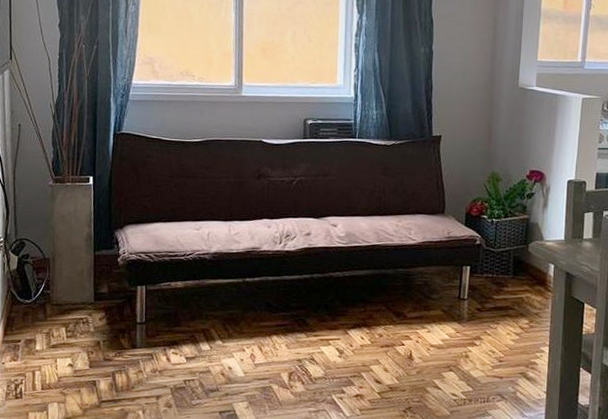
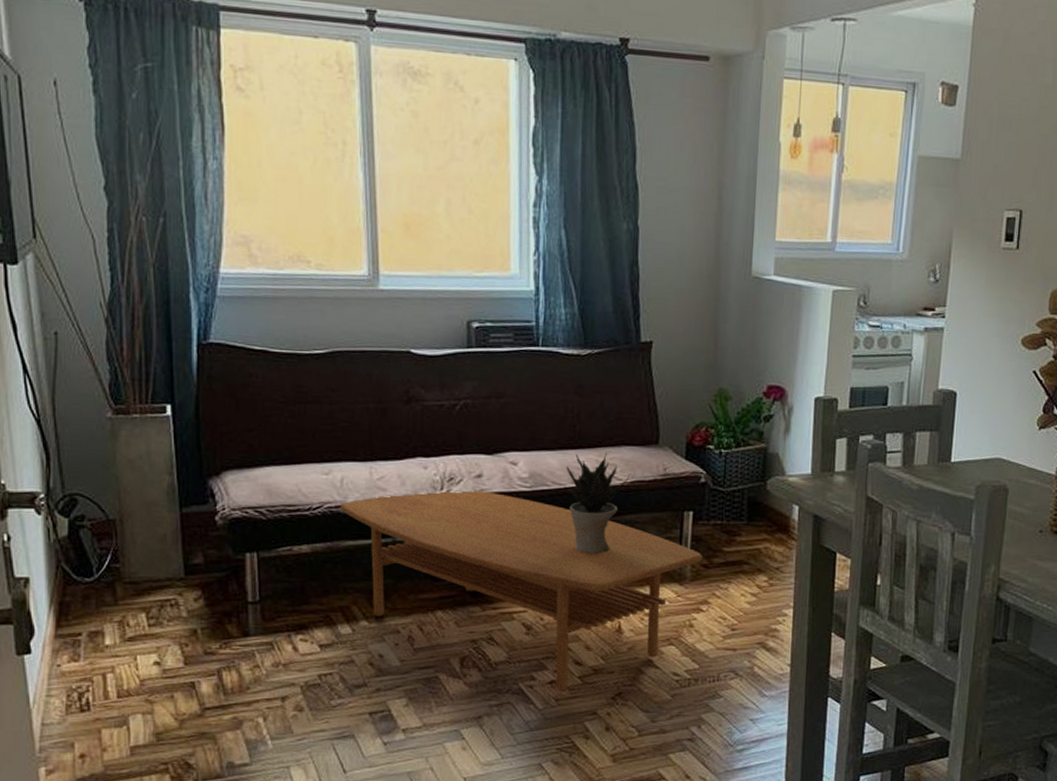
coffee table: none [206,244,477,405] -> present [340,489,702,693]
potted plant: none [372,219,422,297] -> present [564,452,631,554]

